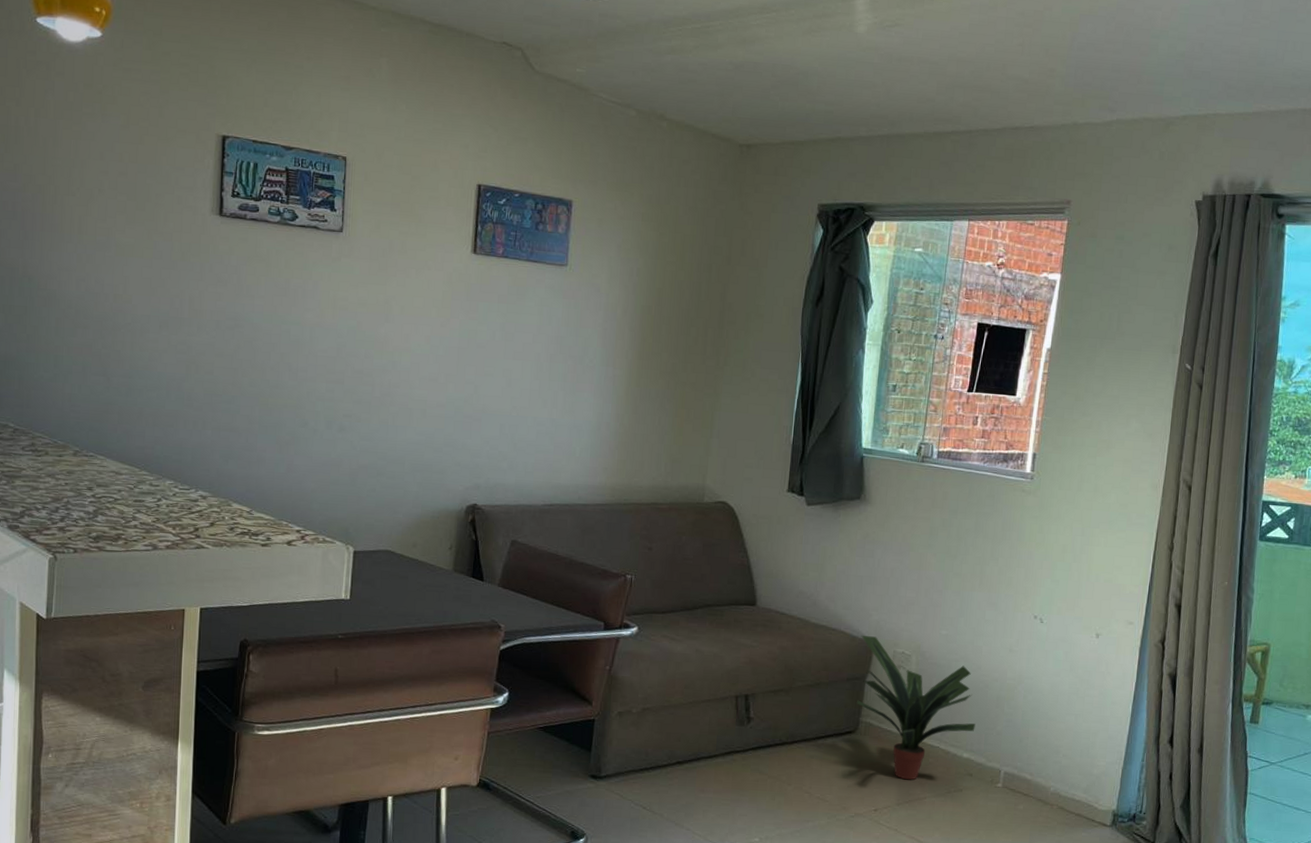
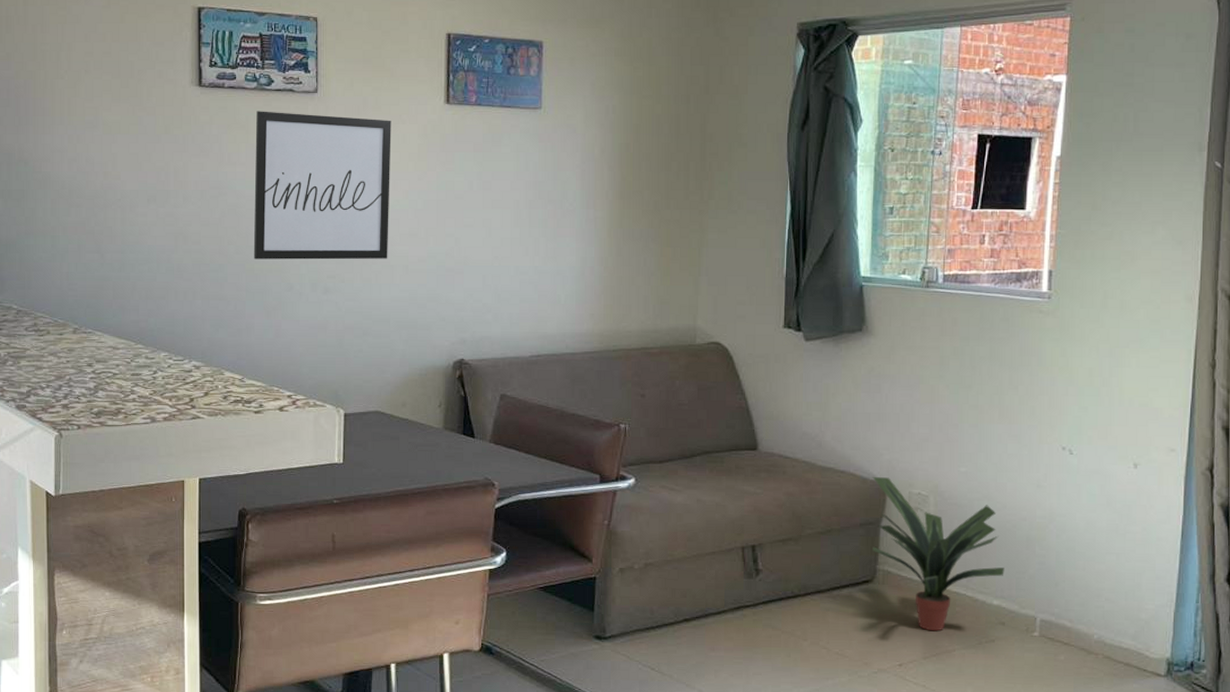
wall art: none [268,245,417,402] -> present [253,111,391,260]

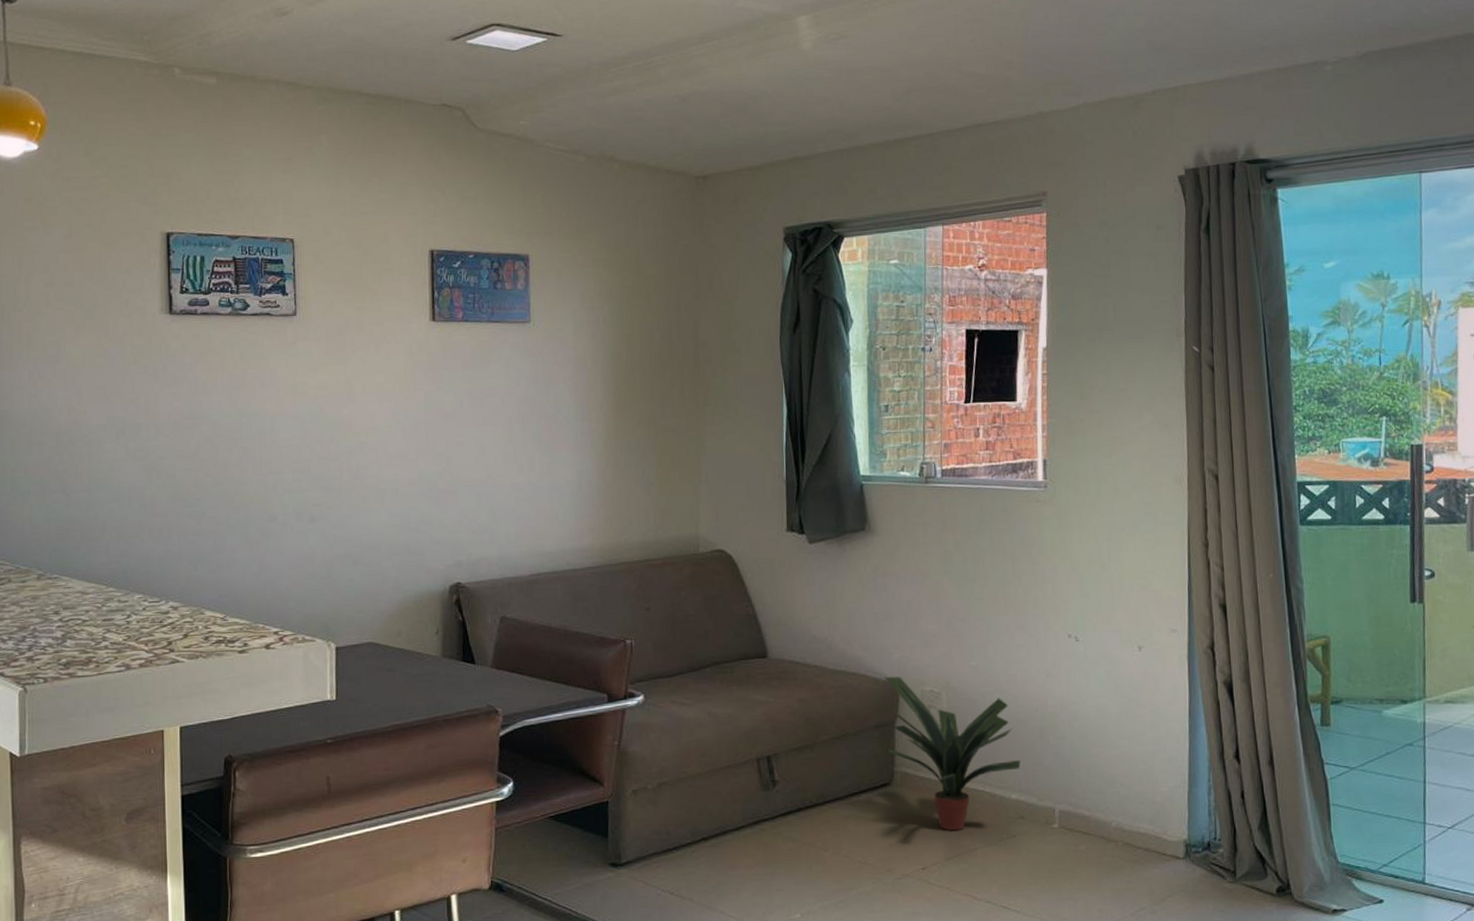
wall art: present [253,111,391,260] -> none [231,336,377,491]

